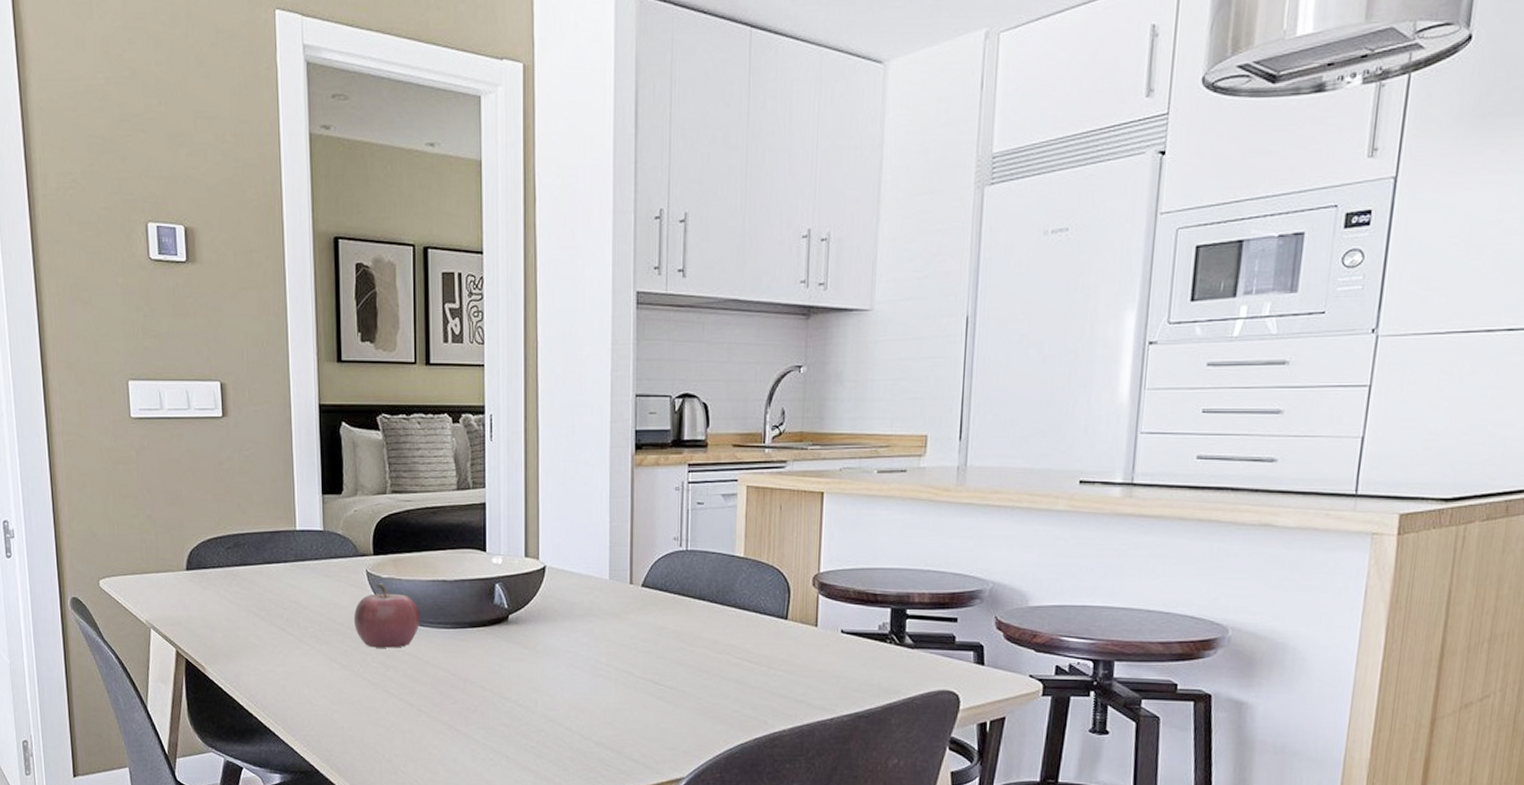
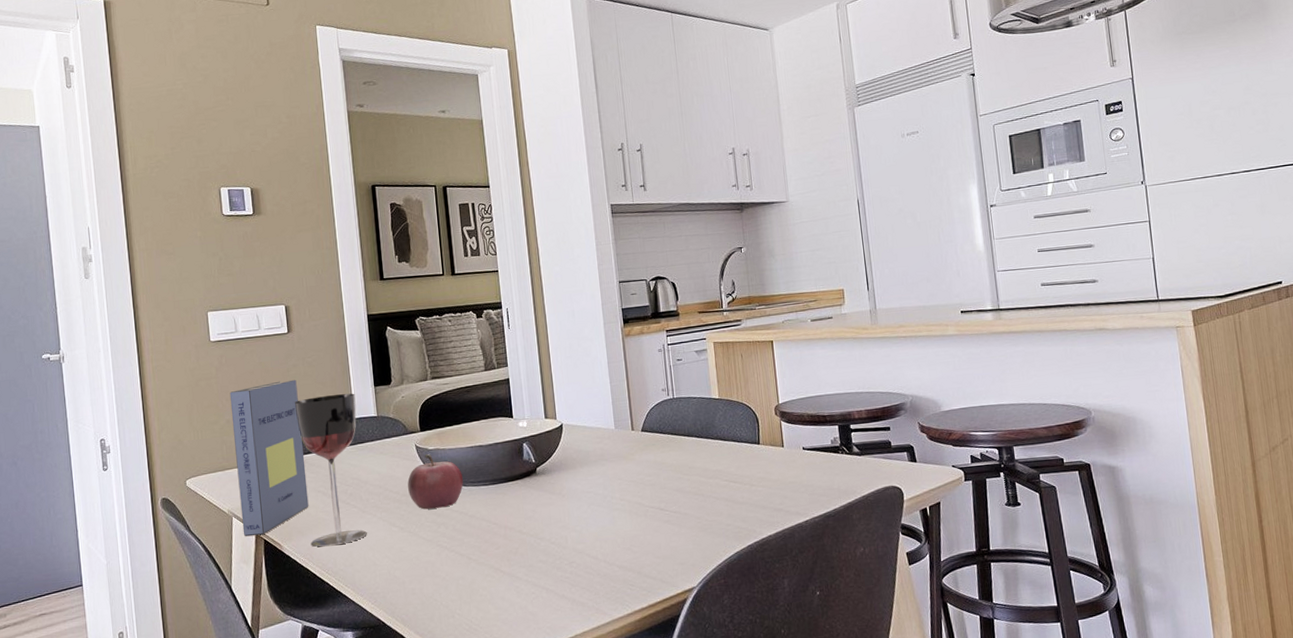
book: none [151,475,238,654] -> present [229,379,309,537]
wineglass: none [226,499,303,676] -> present [294,393,367,547]

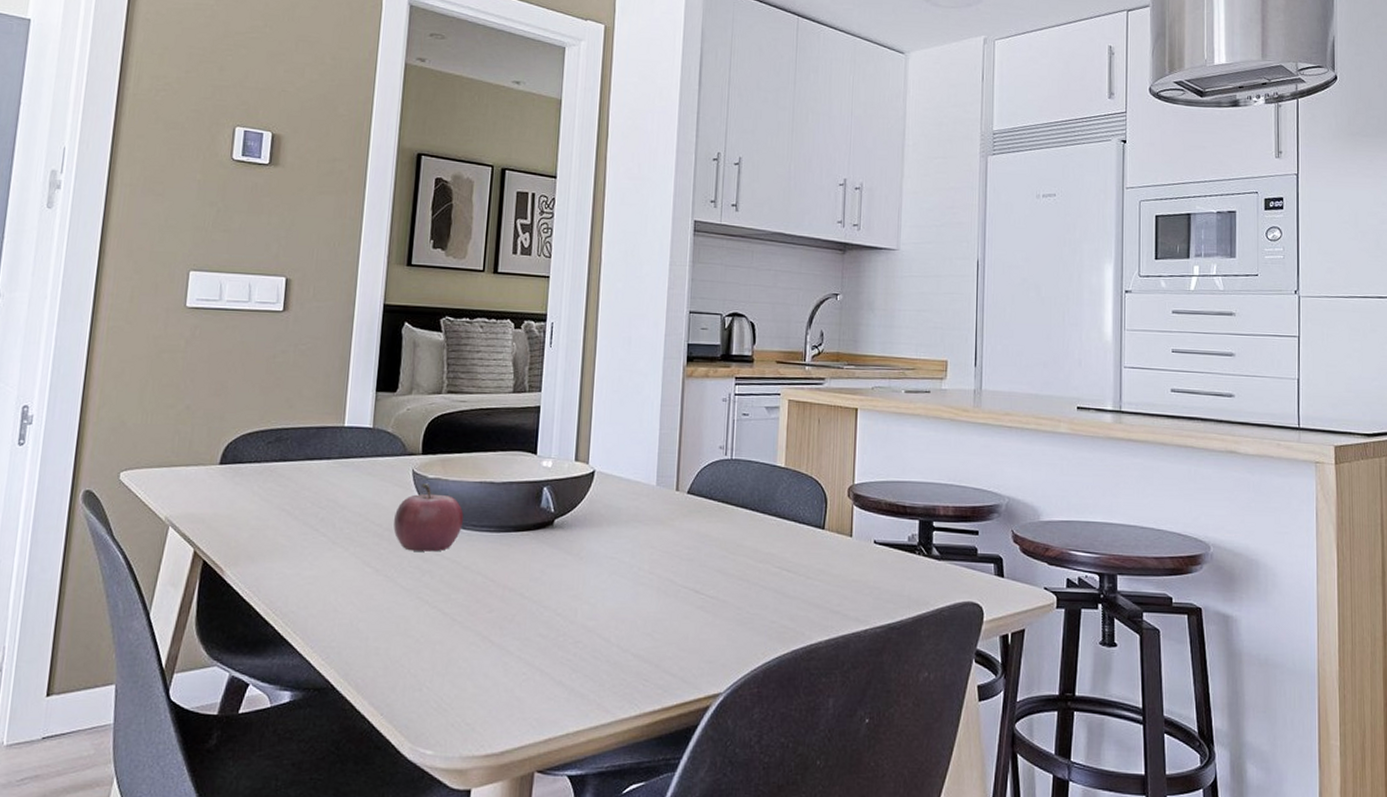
book: present [229,379,309,537] -> none [178,367,282,554]
wineglass: present [294,393,367,547] -> none [260,393,351,580]

